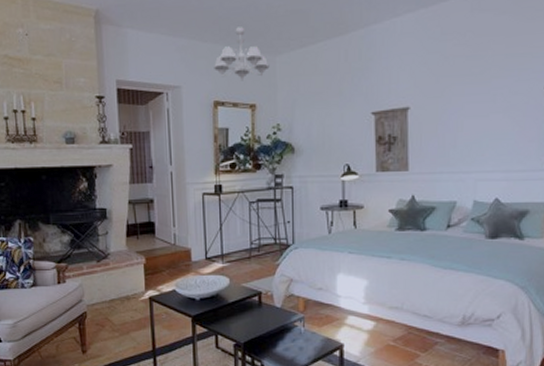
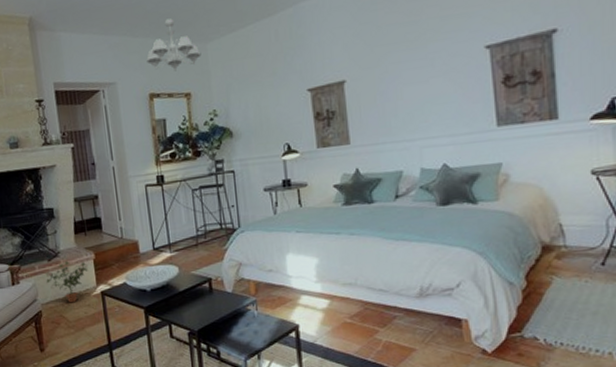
potted plant: none [93,263,137,306] -> present [45,261,88,303]

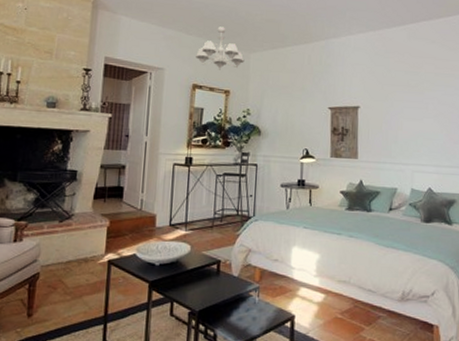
potted plant: present [45,261,88,303] -> none [52,225,100,269]

